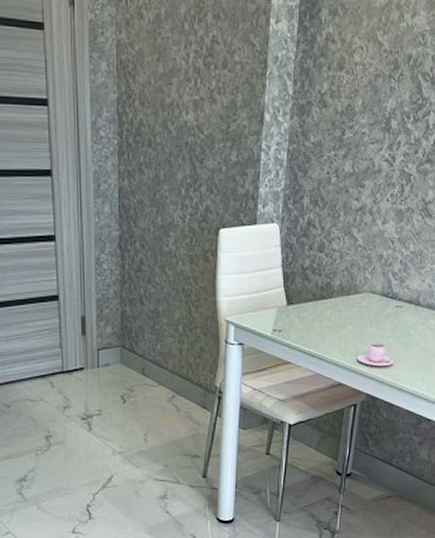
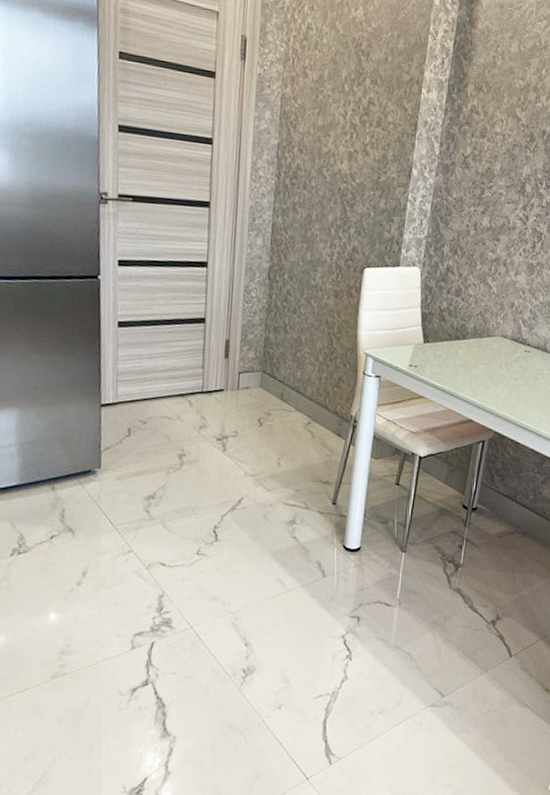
teacup: present [356,342,394,367] -> none [486,383,521,407]

